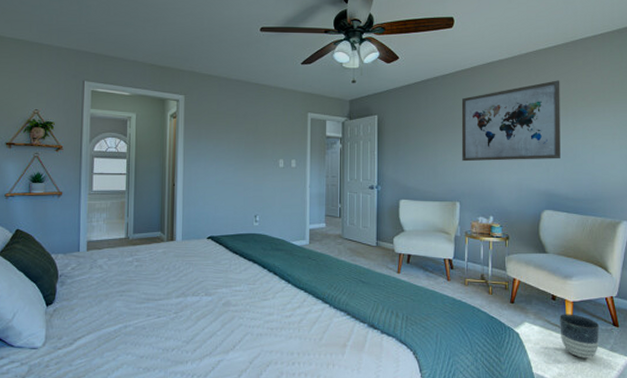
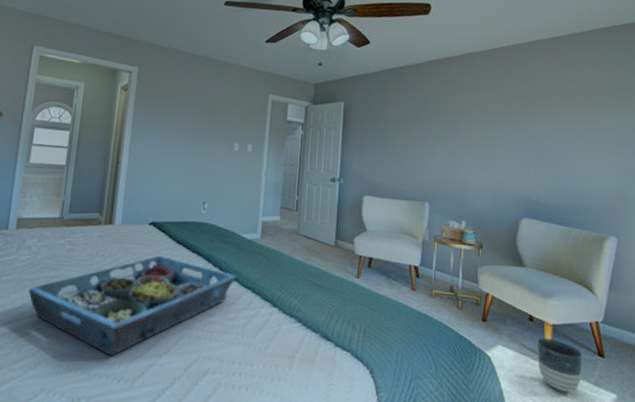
serving tray: none [103,265,291,356] -> present [28,255,238,356]
wall art: present [461,80,560,162] -> none [434,77,543,163]

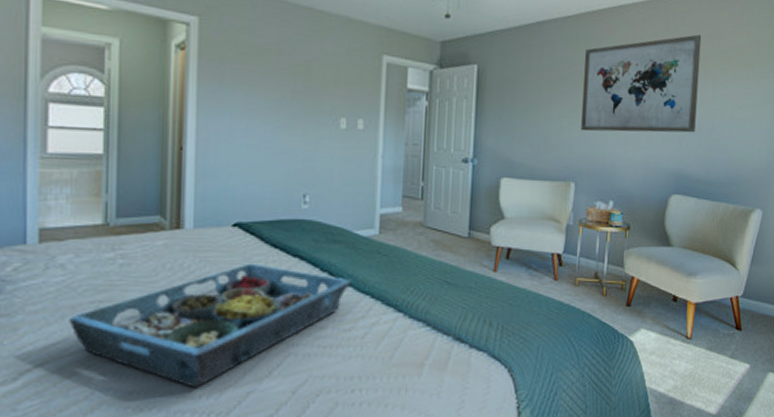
wall art: none [434,77,543,163] -> present [581,34,702,133]
planter: present [537,338,583,392] -> none [678,317,722,368]

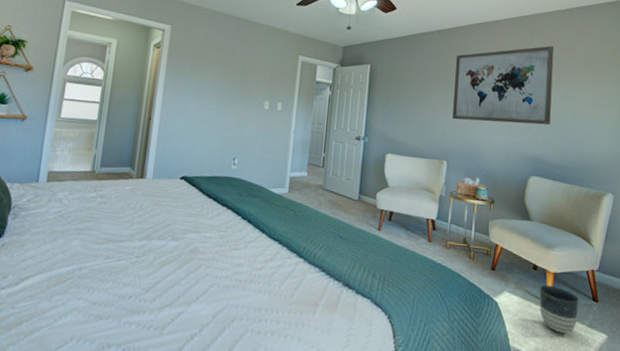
serving tray: present [68,263,352,388] -> none [58,208,265,305]
planter: none [678,317,722,368] -> present [539,285,579,334]

